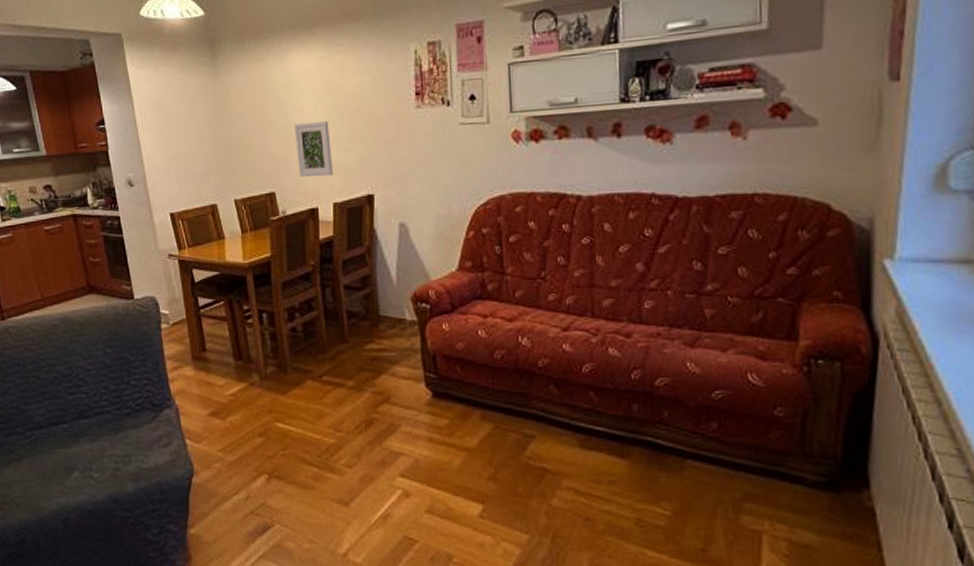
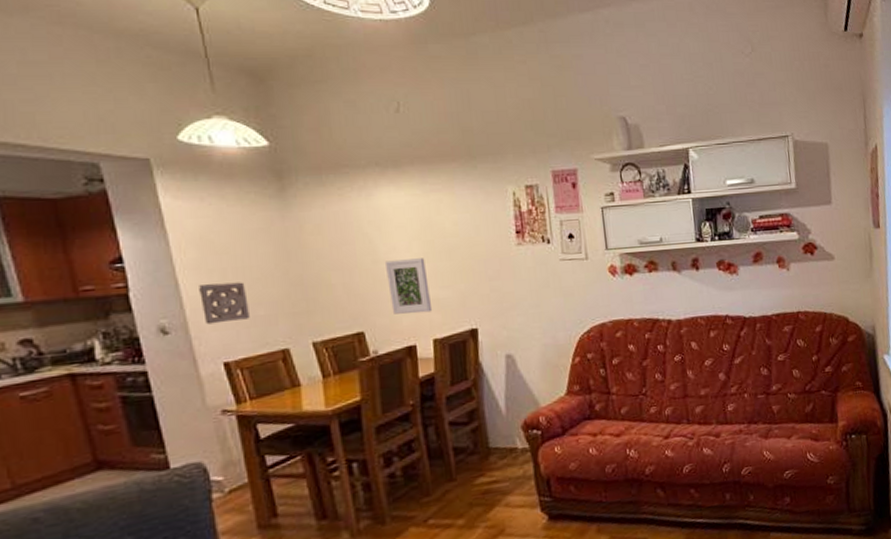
wall ornament: none [154,142,189,179] -> present [199,282,250,325]

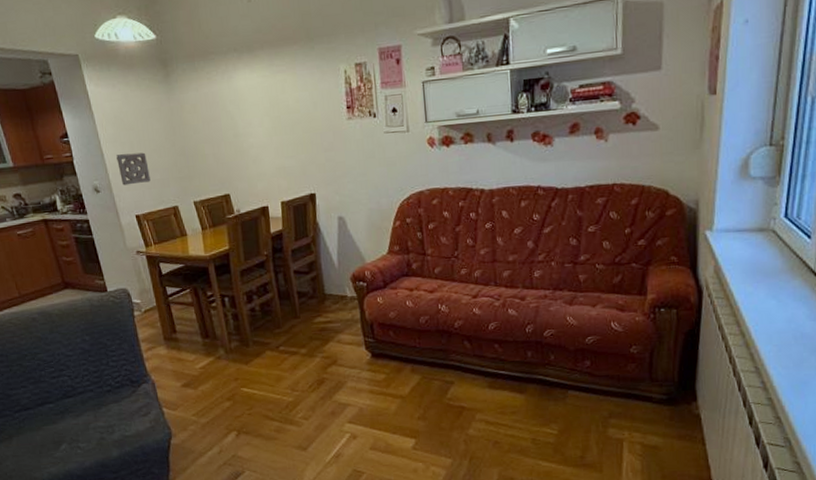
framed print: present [384,258,433,314] -> none [243,132,280,180]

